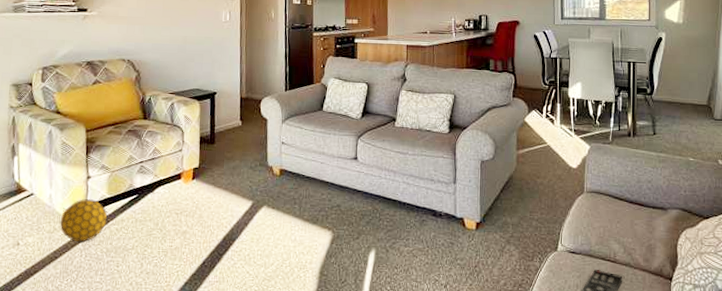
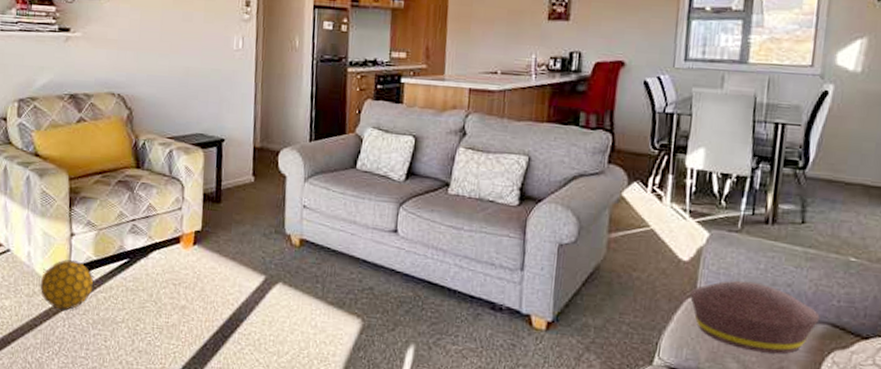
cushion: none [579,180,673,235] -> present [689,280,820,354]

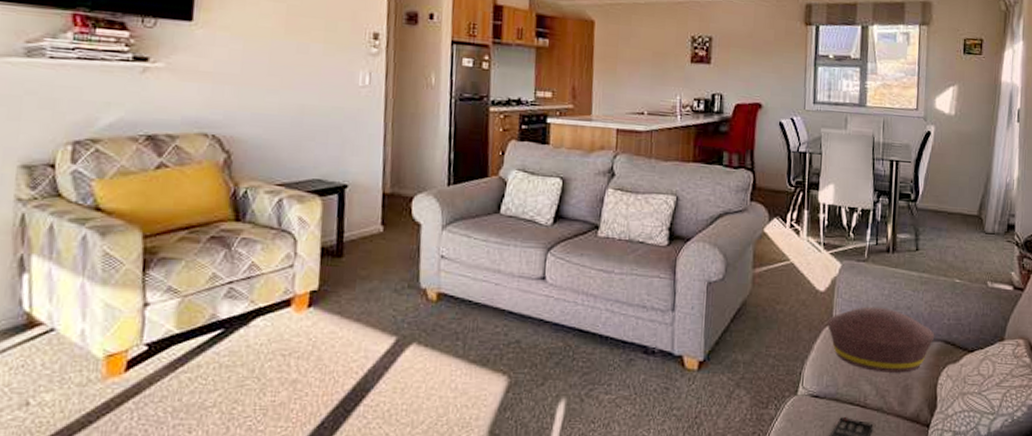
decorative ball: present [40,259,94,310] -> none [97,336,176,399]

